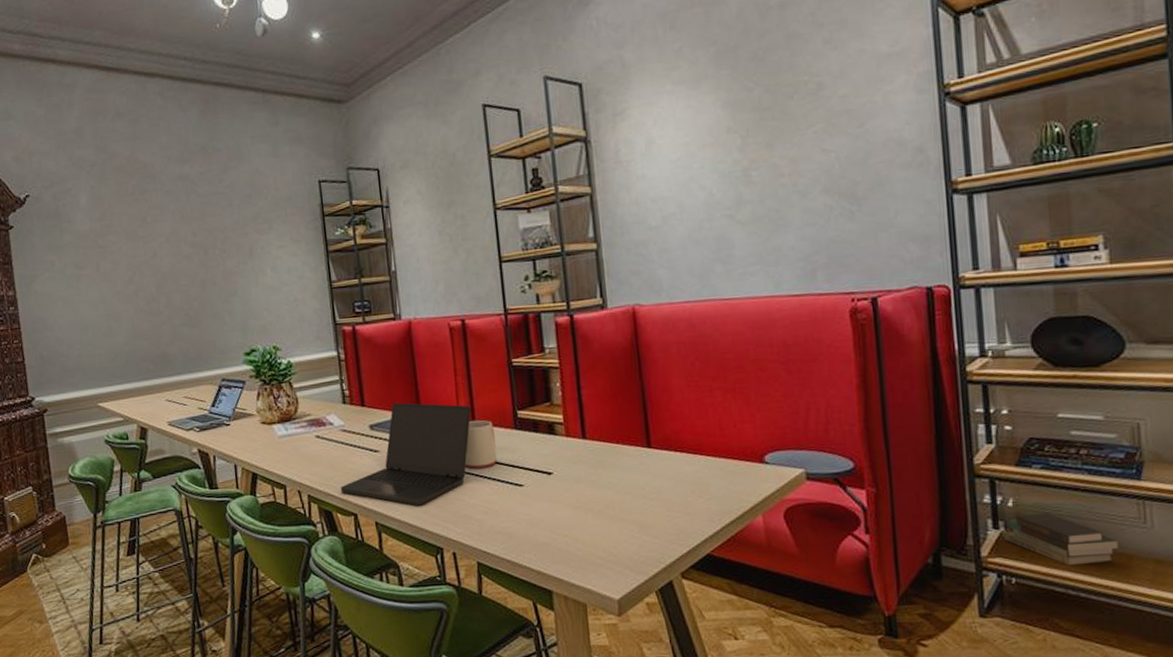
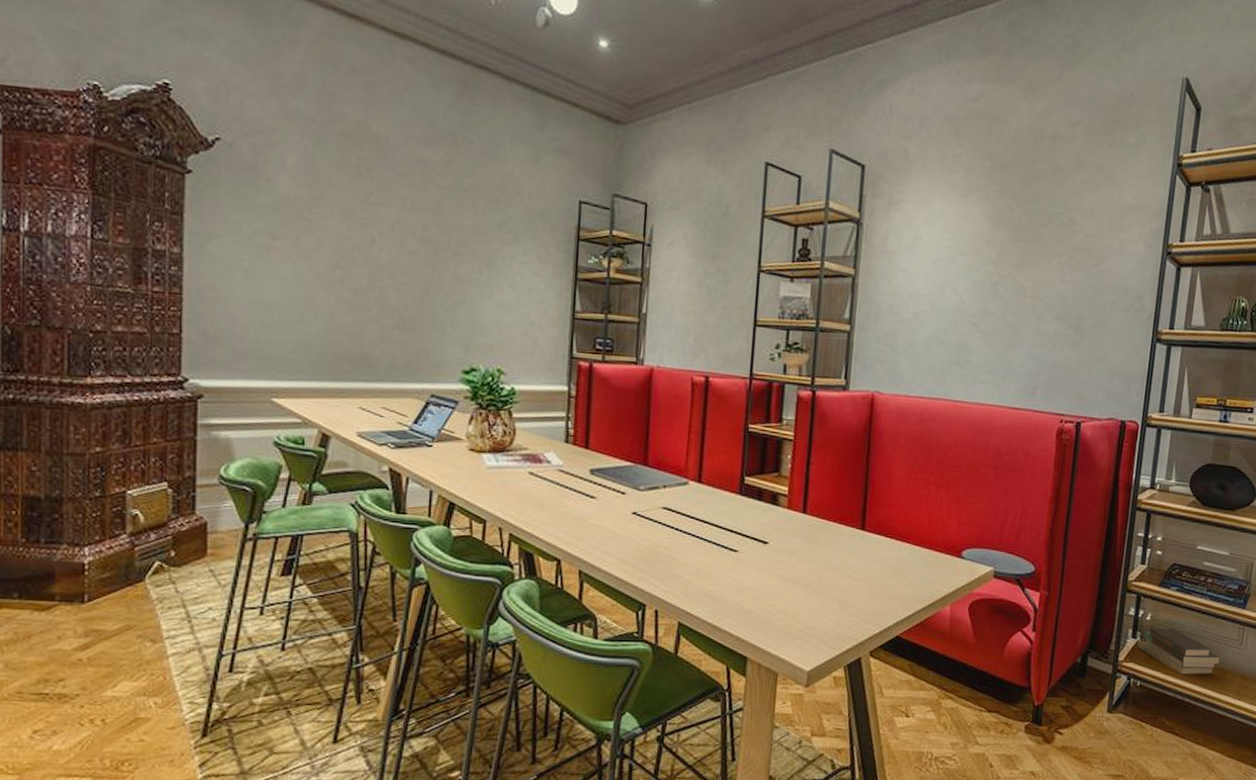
laptop: present [340,402,472,506] -> none [546,450,700,559]
mug: present [464,420,497,469] -> none [683,480,719,529]

